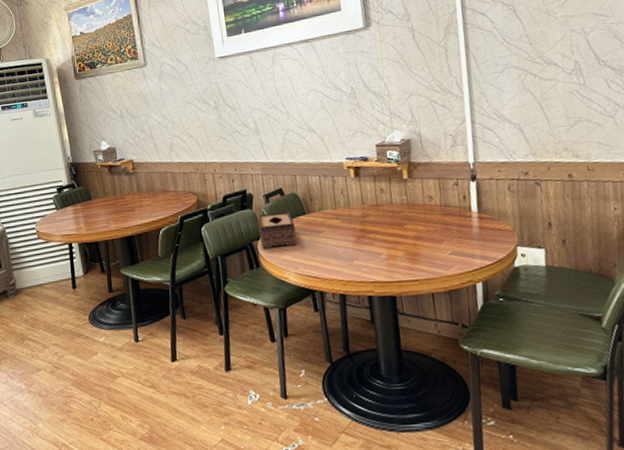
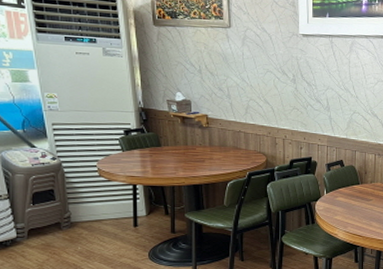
tissue box: present [257,212,297,248] -> none [318,180,349,209]

